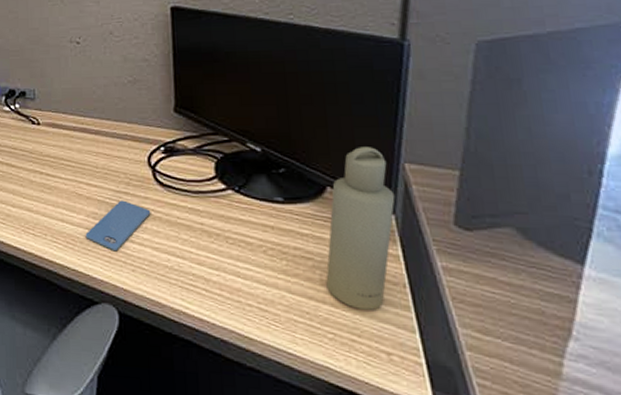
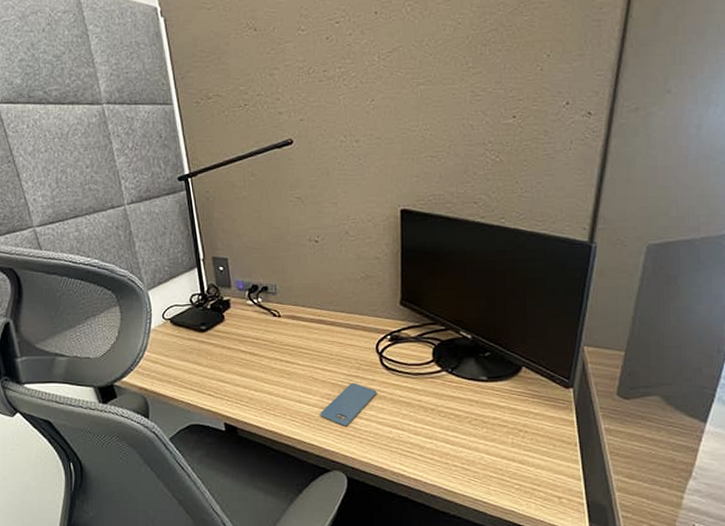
bottle: present [326,147,396,310] -> none [516,333,575,465]

